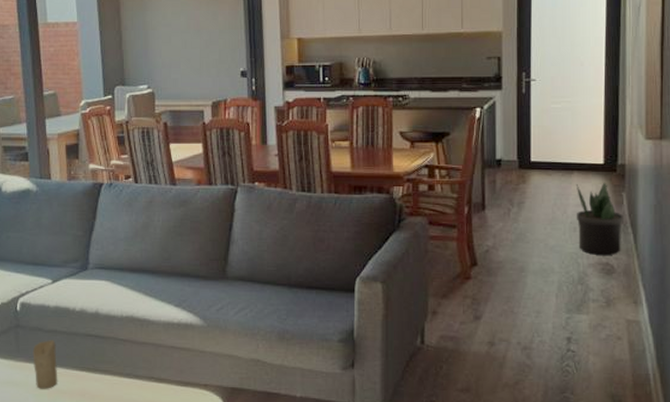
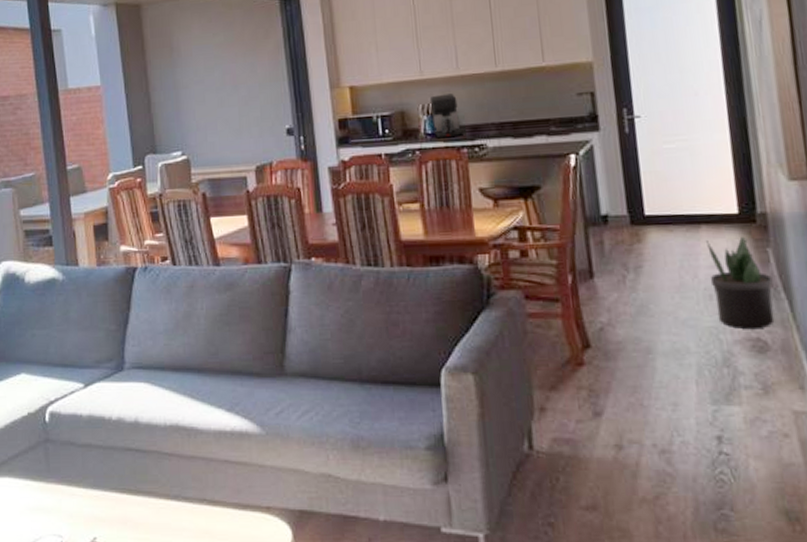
candle: present [32,340,58,389] -> none [65,456,95,516]
coffee maker: none [365,50,390,88] -> present [429,93,463,139]

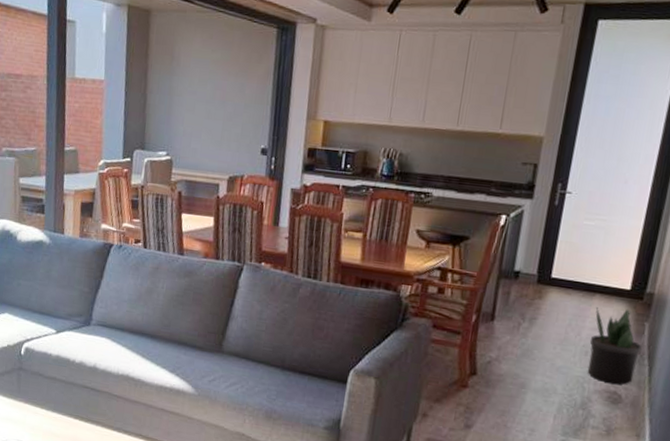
coffee maker: present [429,93,463,139] -> none [389,142,416,182]

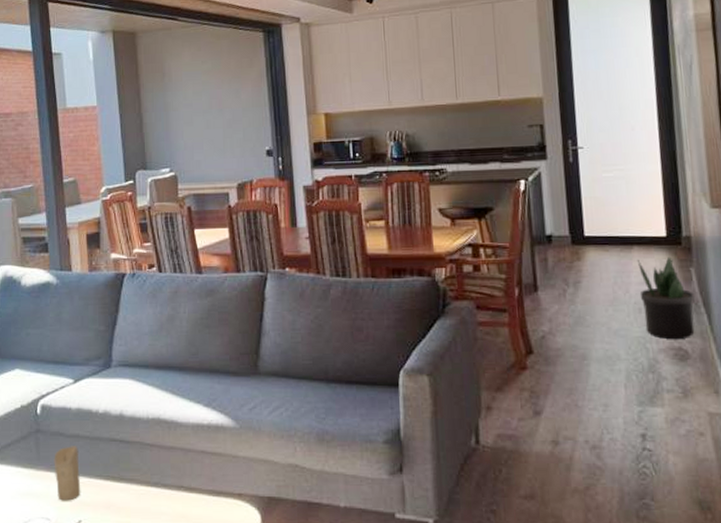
candle: none [31,386,54,430] -> present [54,446,81,501]

